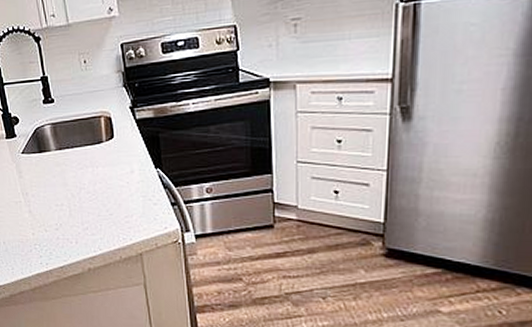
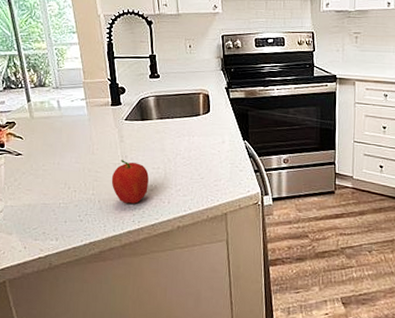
fruit: none [14,197,53,244] -> present [111,160,149,204]

